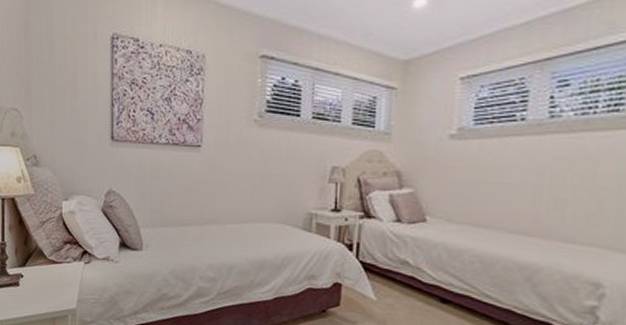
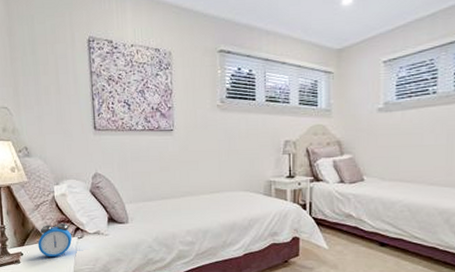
alarm clock: none [40,243,79,283] -> present [38,222,73,258]

